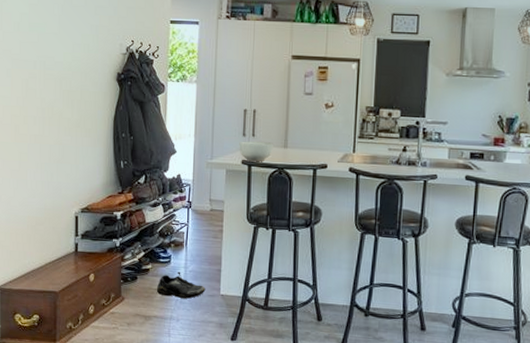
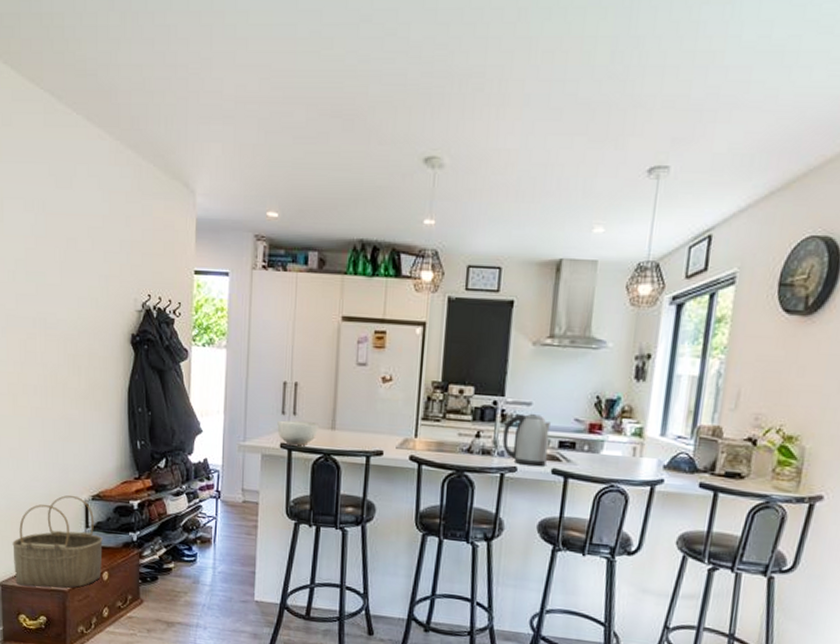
wicker basket: none [11,209,90,289] -> present [12,495,103,588]
shoe: present [156,271,206,299] -> none [180,572,237,604]
kettle: none [425,131,463,174] -> present [502,414,550,466]

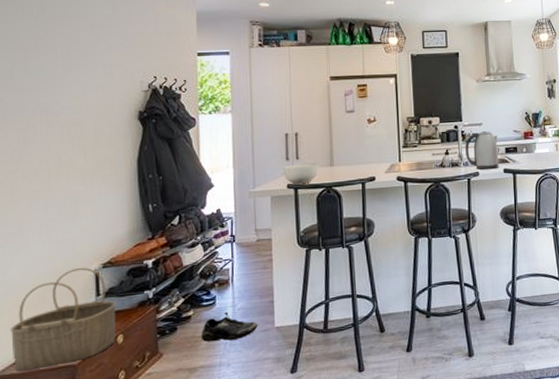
shoe: none [180,572,237,604] -> present [201,312,258,342]

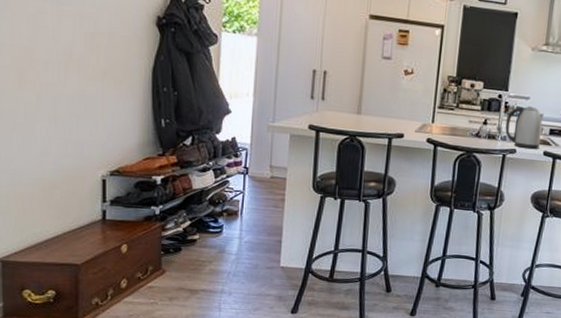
wicker basket: present [10,268,116,372] -> none [16,171,122,262]
shoe: present [201,312,258,342] -> none [204,242,263,271]
bowl: present [283,163,320,185] -> none [306,104,347,128]

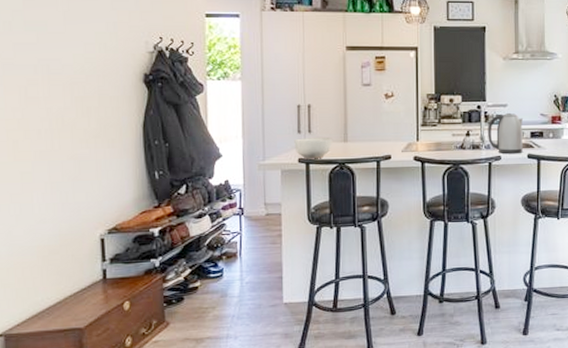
bowl: none [306,104,347,128] -> present [294,138,333,159]

